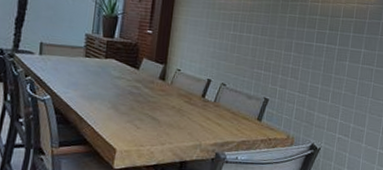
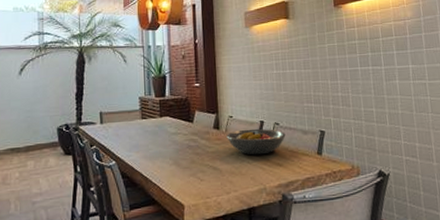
fruit bowl: none [171,84,231,113] -> present [226,128,286,155]

